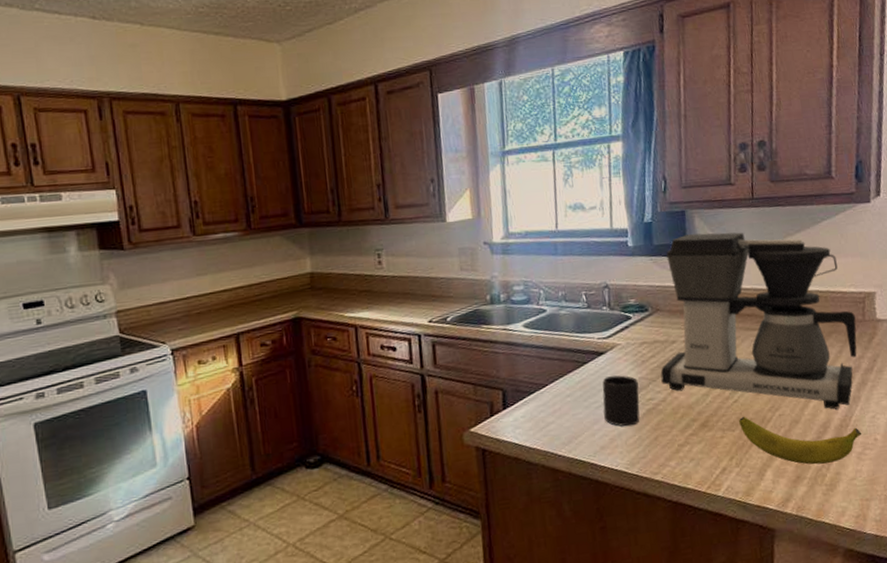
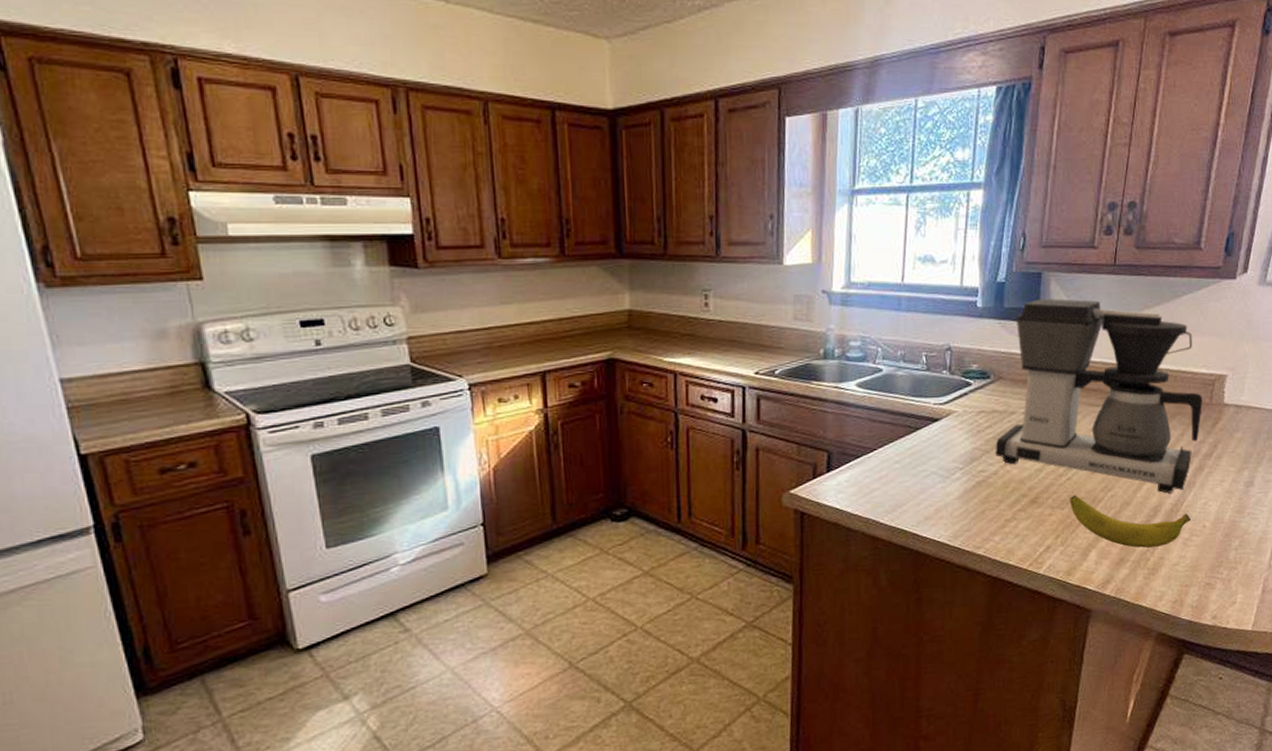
mug: present [602,375,640,427] -> none [932,444,971,498]

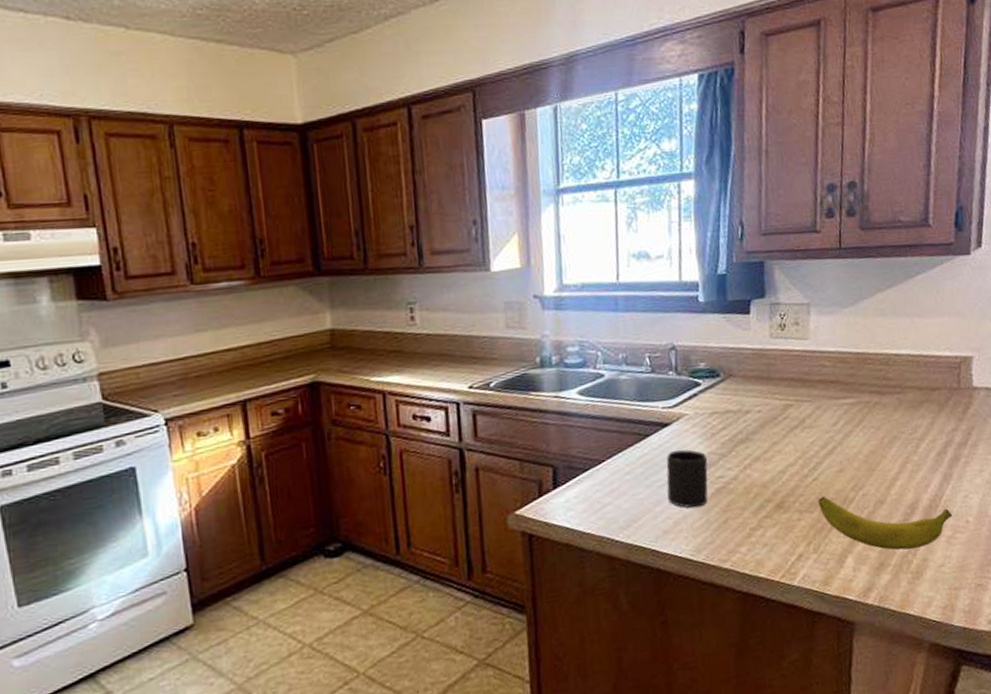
mug: none [932,444,971,498] -> present [666,449,708,508]
coffee maker: present [995,299,1202,494] -> none [732,286,951,489]

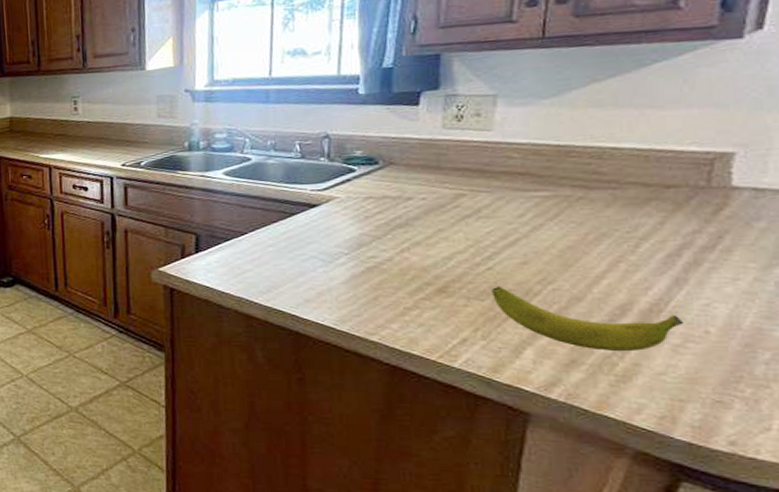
mug: present [666,449,708,508] -> none [311,229,358,283]

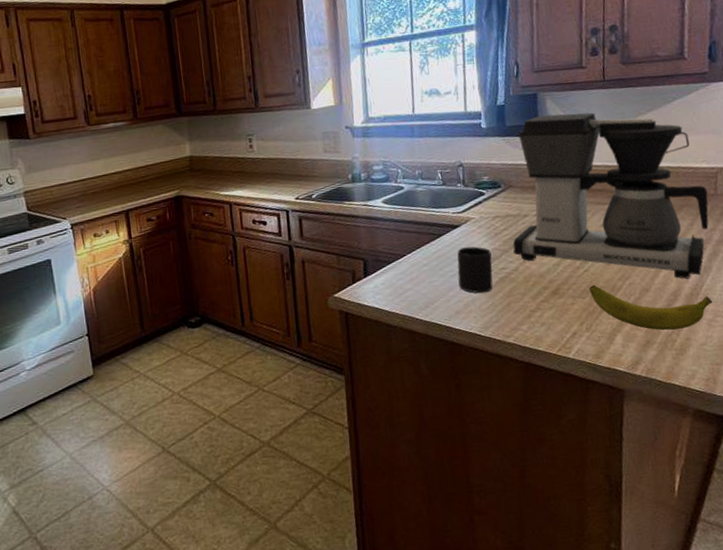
mug: none [311,229,358,283] -> present [457,246,493,294]
coffee maker: none [388,77,694,291] -> present [513,112,709,279]

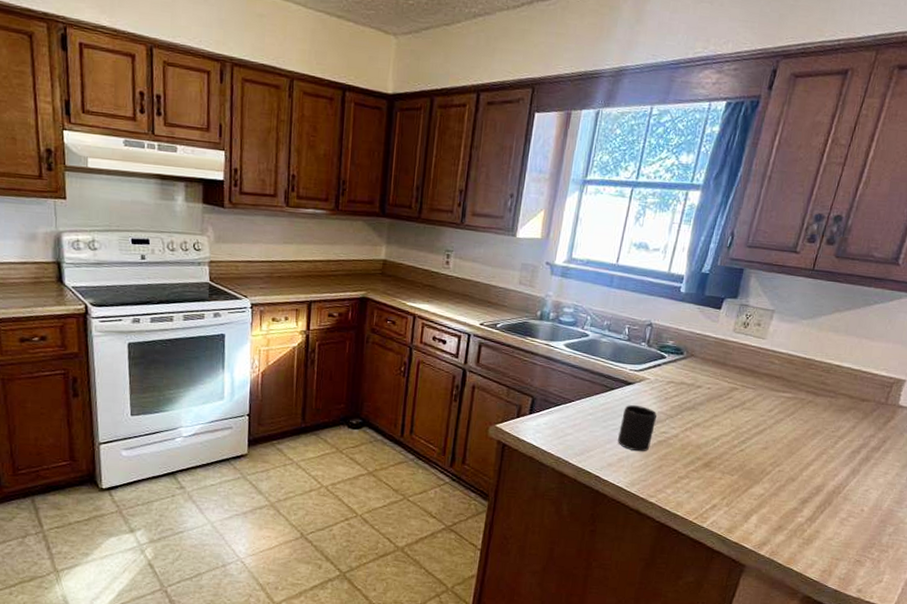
coffee maker: present [513,112,709,279] -> none [678,292,879,477]
banana: present [589,285,713,331] -> none [739,465,851,522]

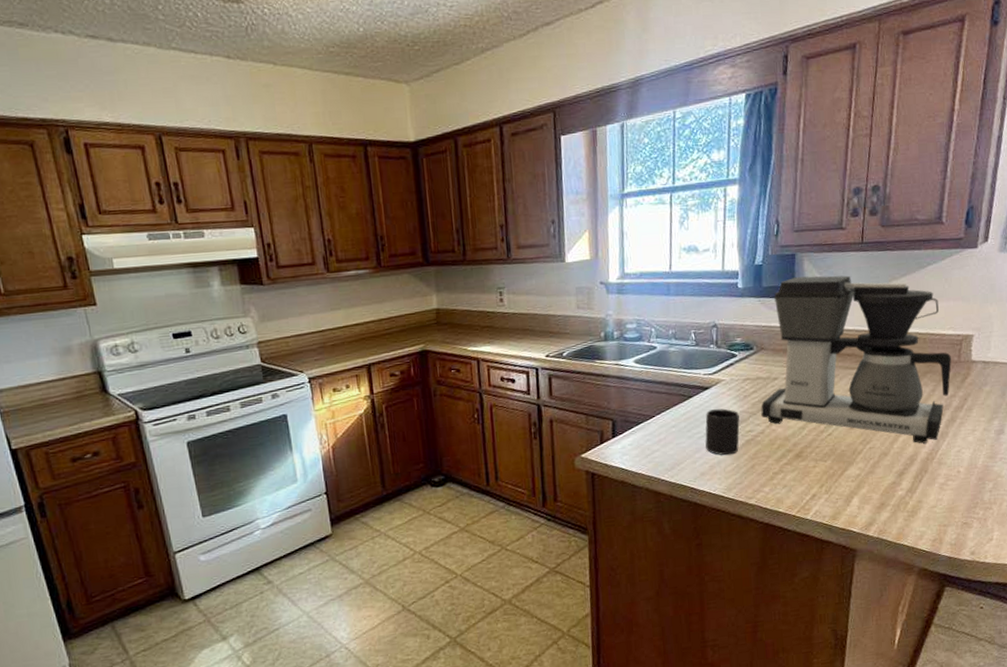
coffee maker: none [678,292,879,477] -> present [761,275,951,444]

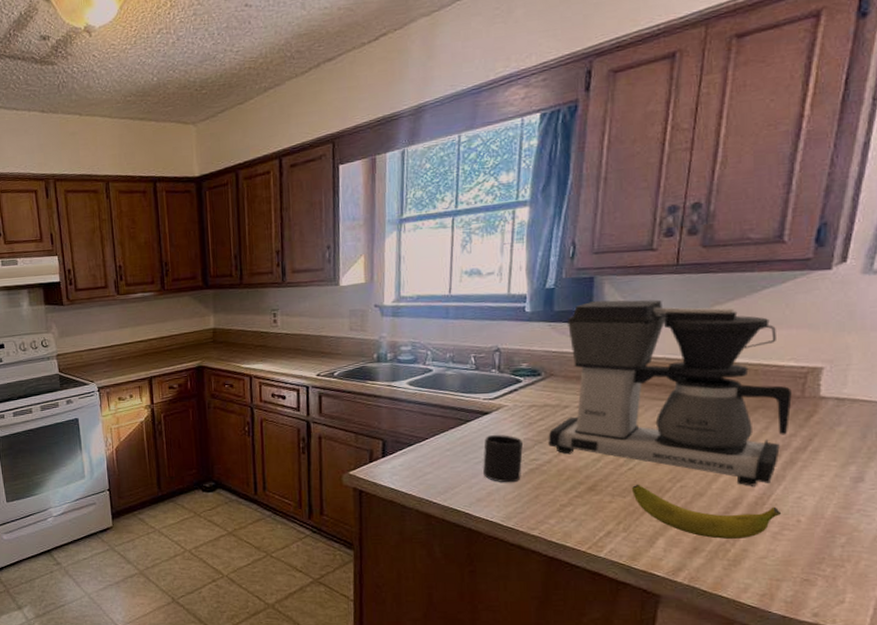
banana: none [832,449,946,494] -> present [632,485,782,540]

